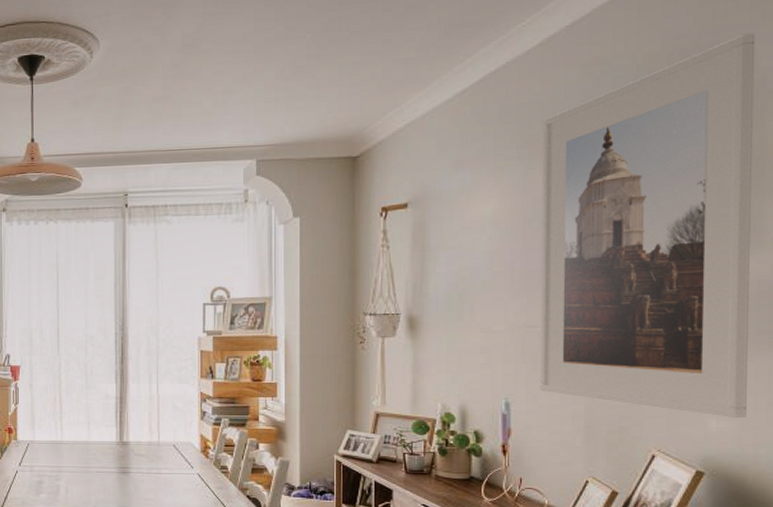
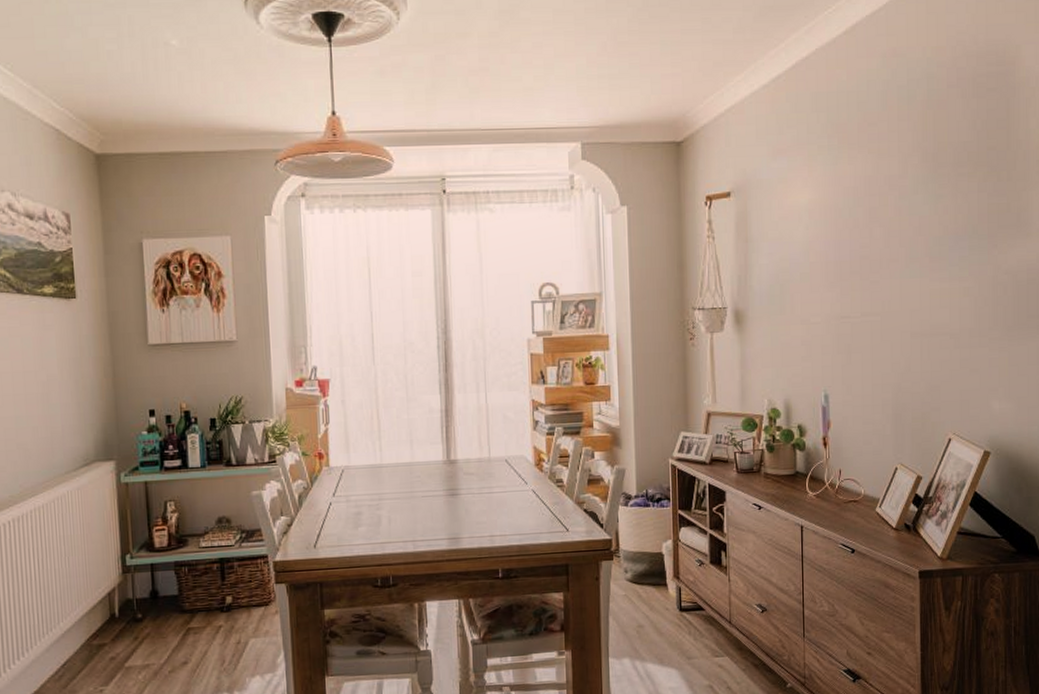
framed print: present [540,33,756,418] -> none [849,33,1021,399]

